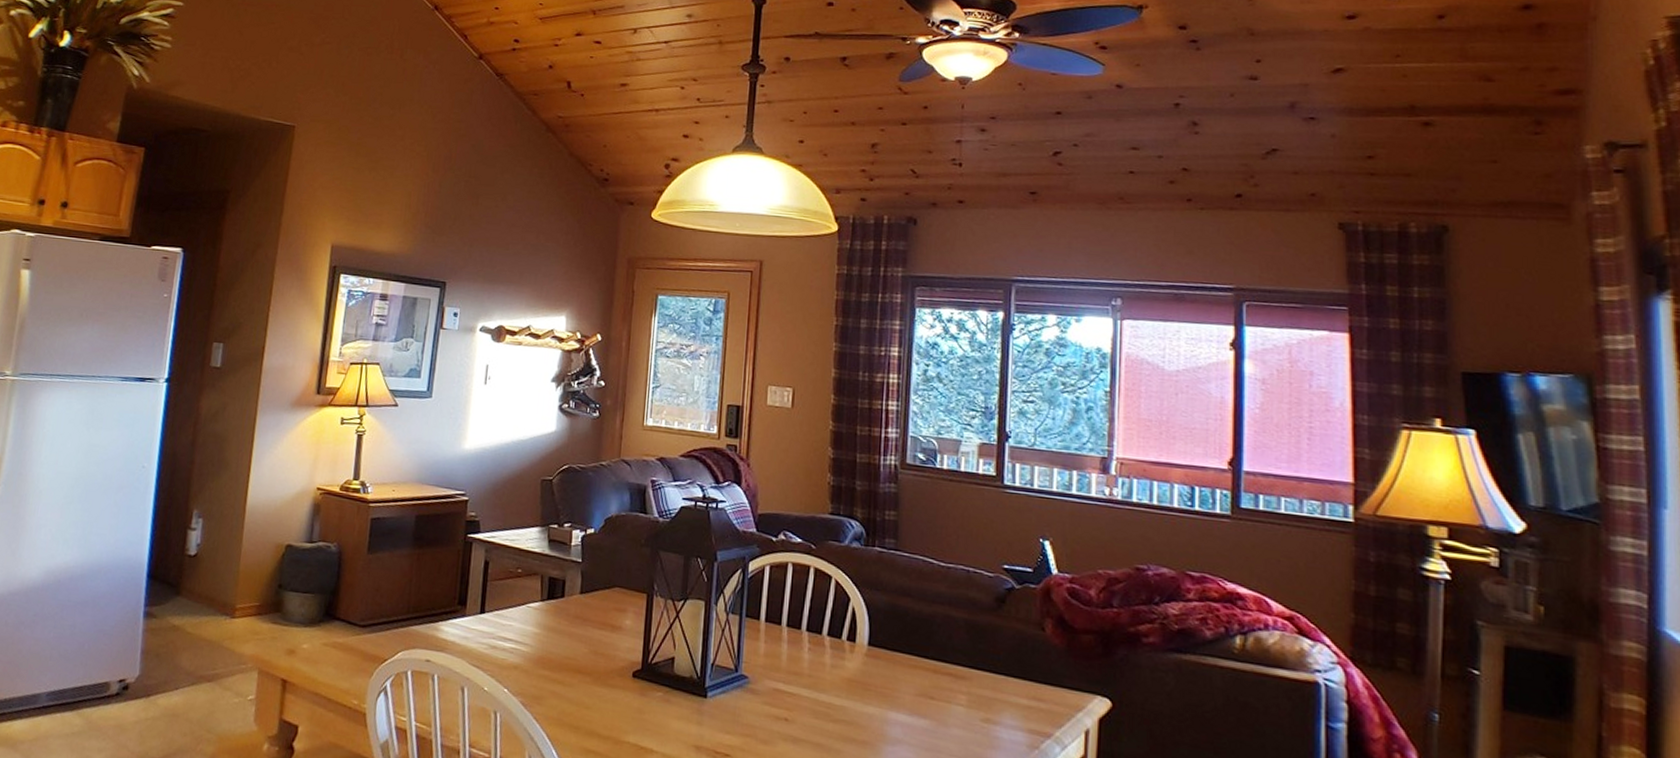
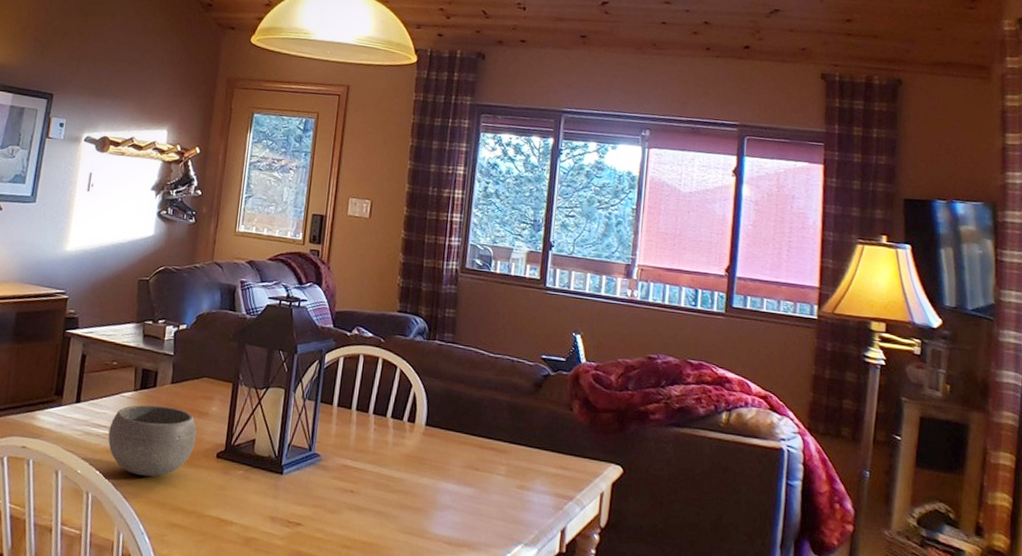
bowl: none [515,616,610,697] -> present [108,404,197,477]

